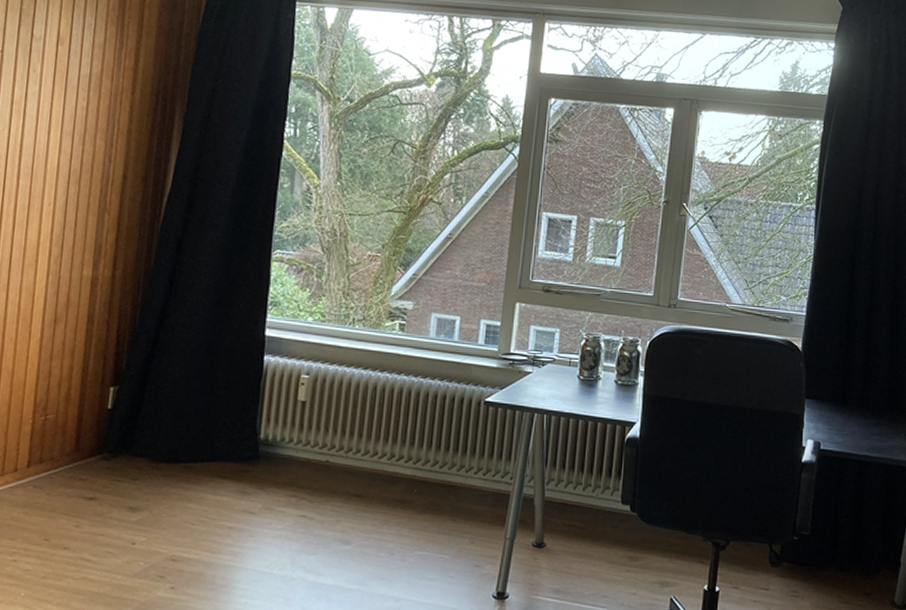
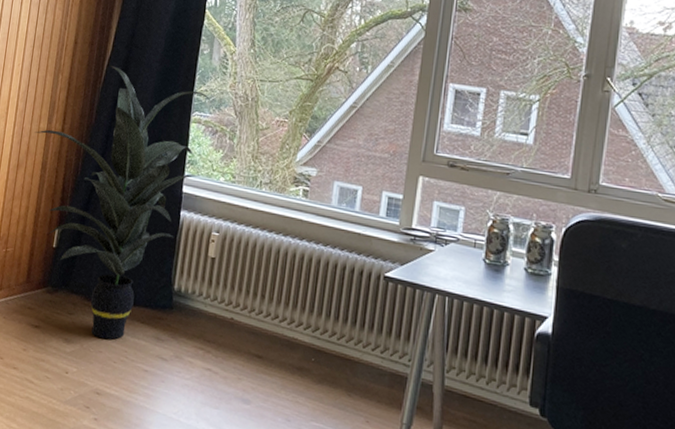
indoor plant: none [75,203,295,502] -> present [34,66,211,340]

